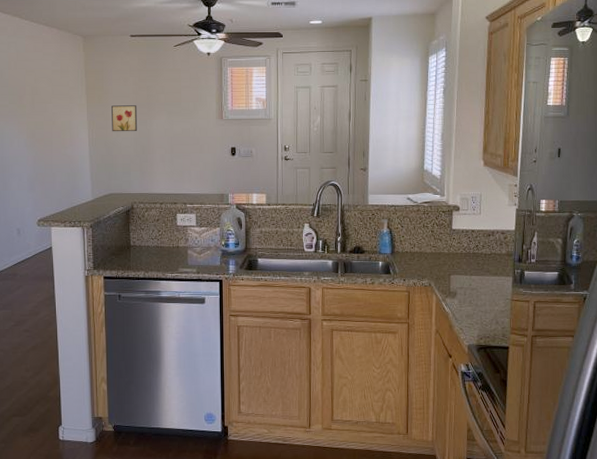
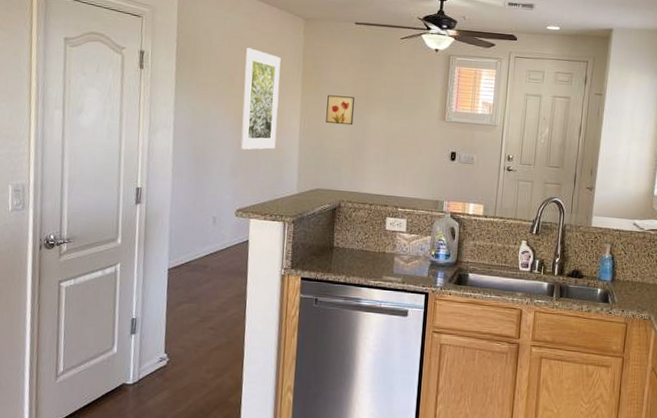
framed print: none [32,69,68,164] -> present [240,48,281,150]

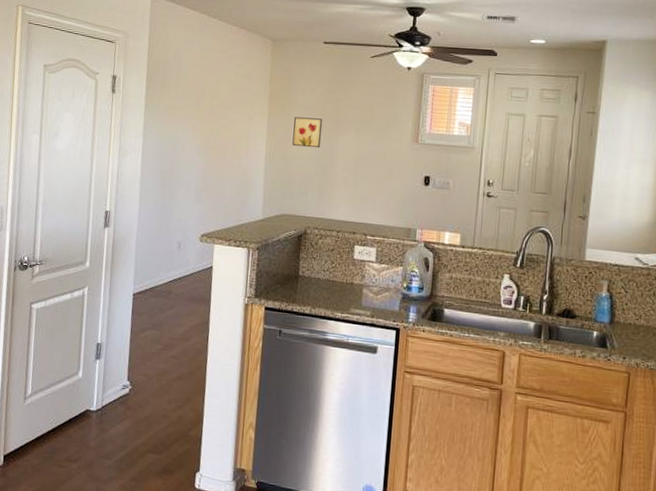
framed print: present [240,48,281,150] -> none [206,70,248,174]

